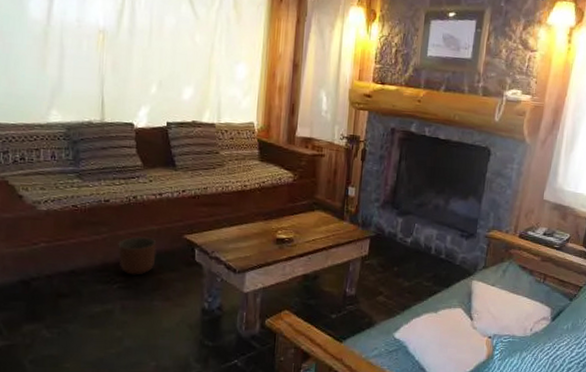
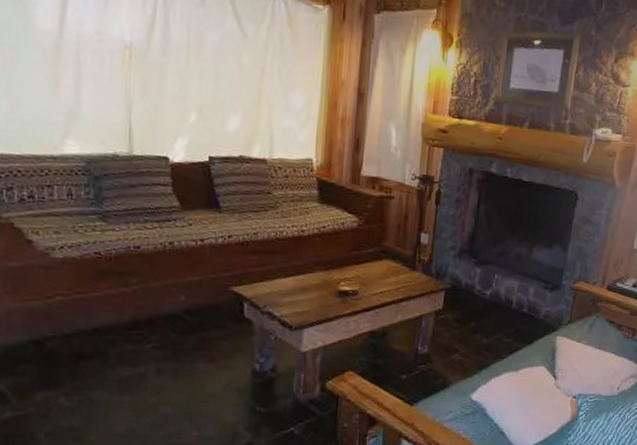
planter: present [118,237,157,275] -> none [151,289,198,333]

